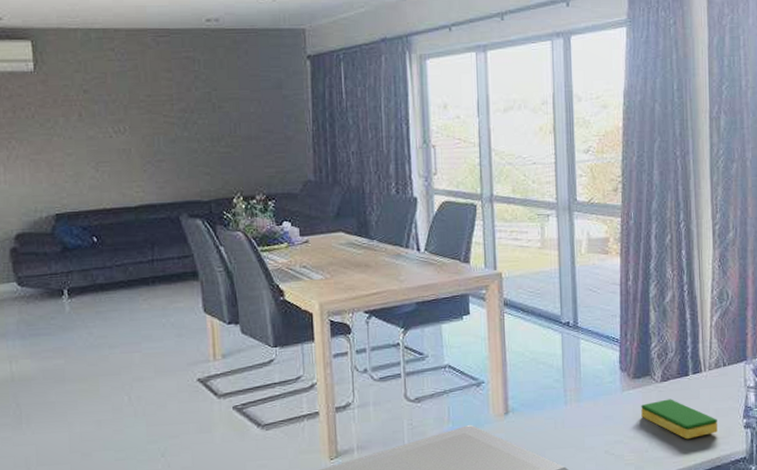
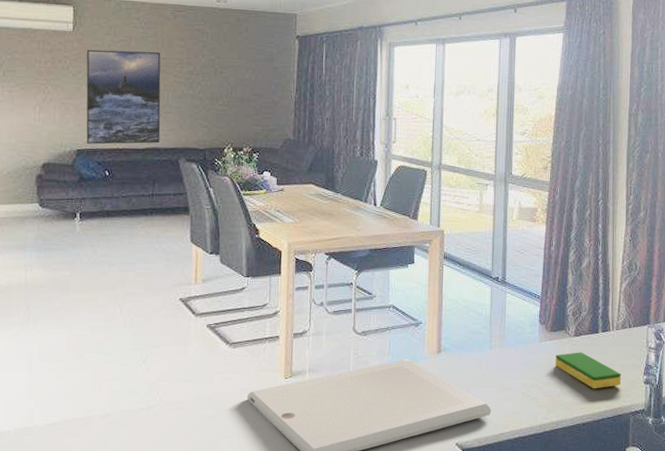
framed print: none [53,88,155,206] -> present [86,49,161,145]

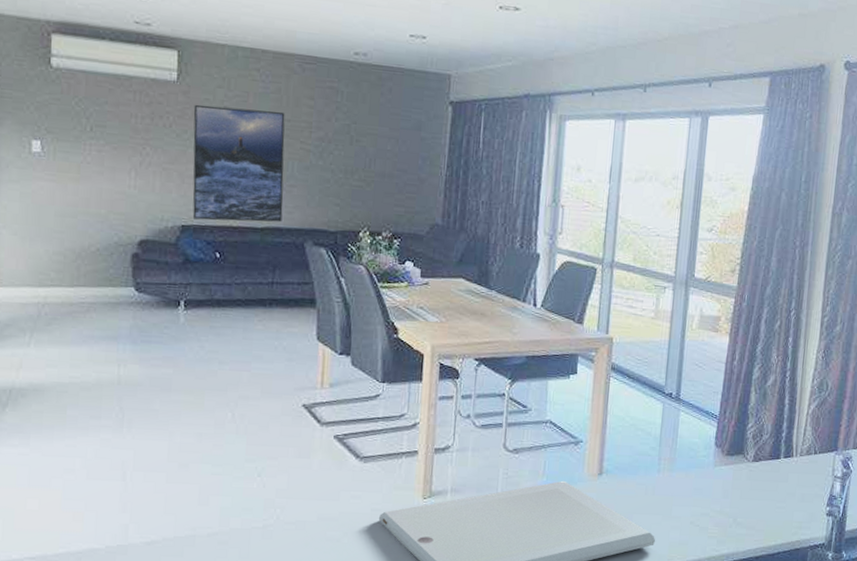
dish sponge: present [555,352,621,389] -> none [730,479,802,520]

